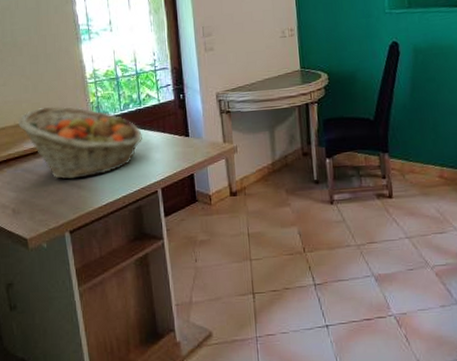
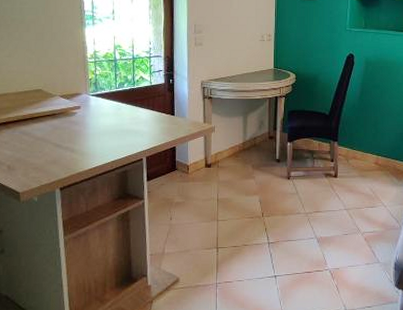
fruit basket: present [17,106,142,180] -> none [19,79,133,144]

